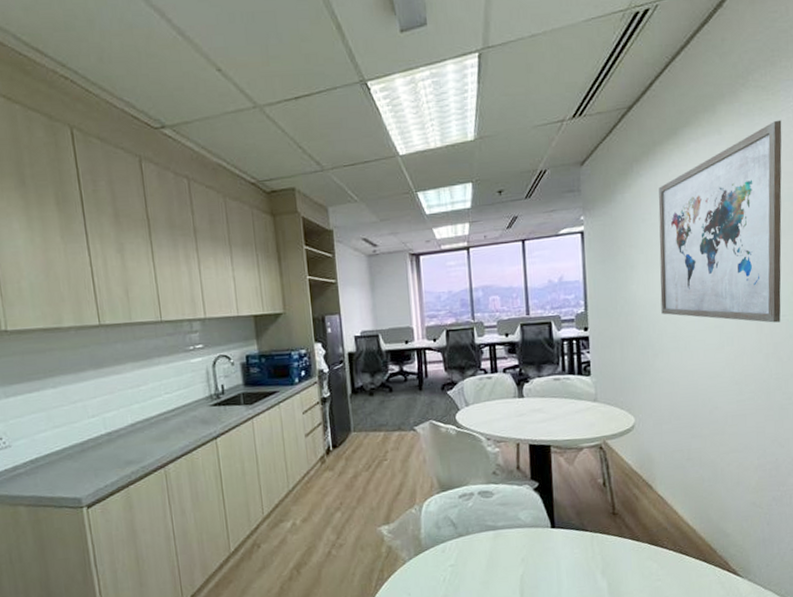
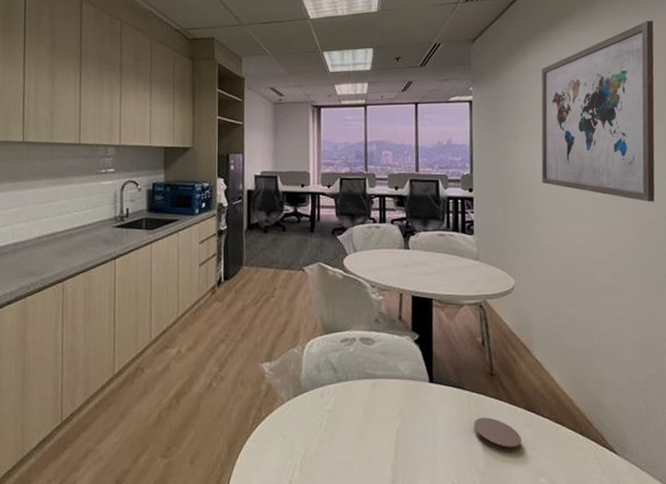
coaster: none [597,555,646,587] -> present [474,417,521,452]

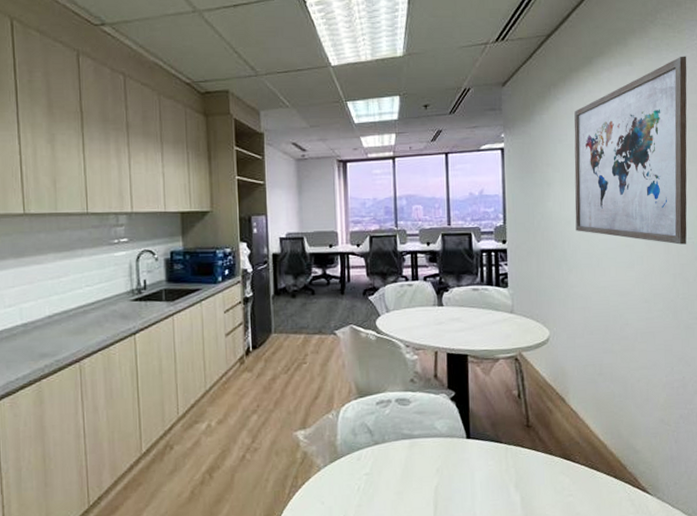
coaster: present [474,417,521,452] -> none [511,468,558,501]

